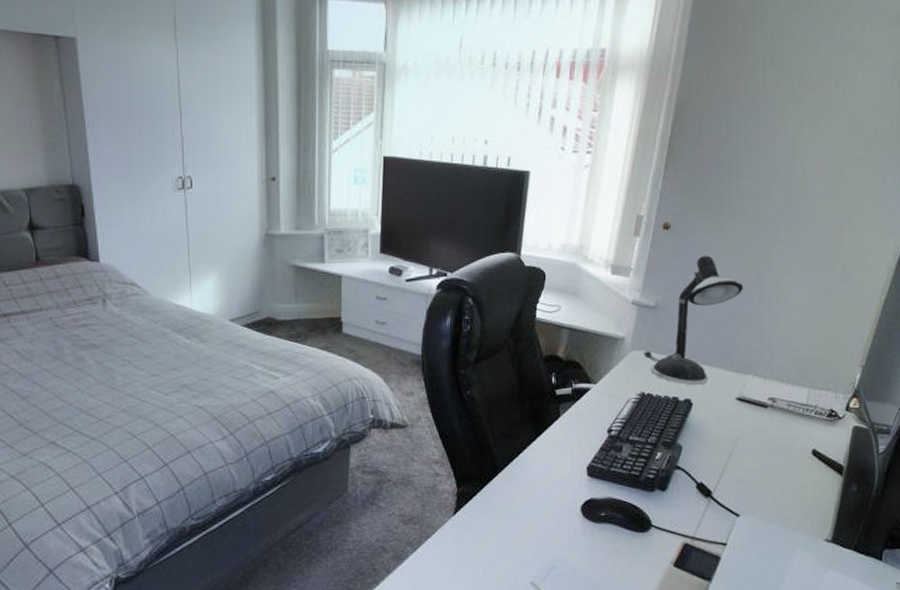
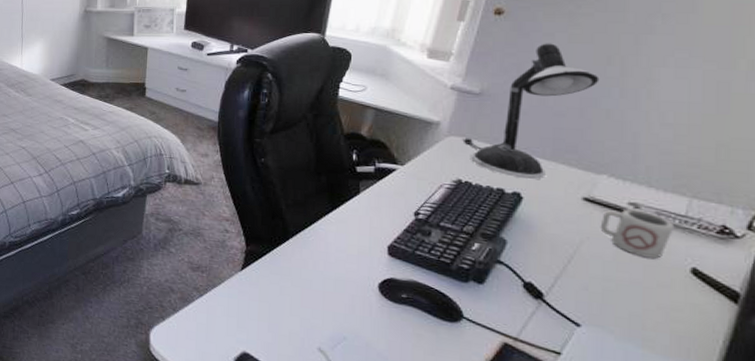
cup: none [749,404,800,447] -> present [600,209,675,260]

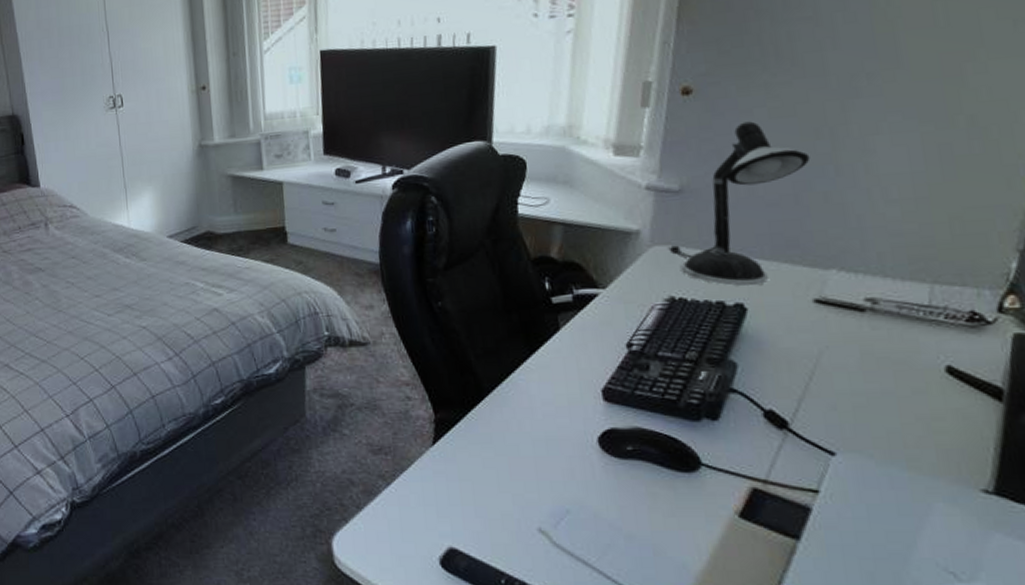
cup: present [600,209,675,260] -> none [838,306,920,362]

